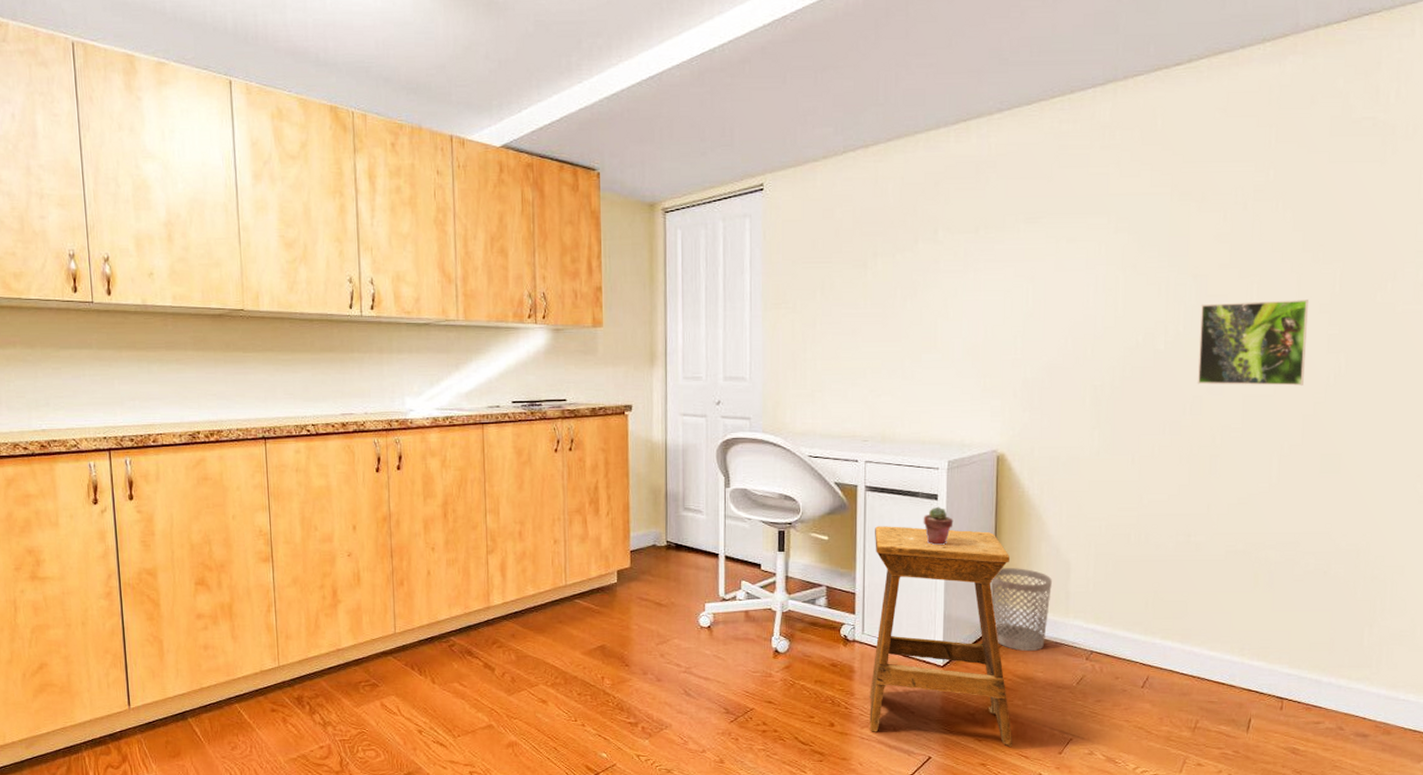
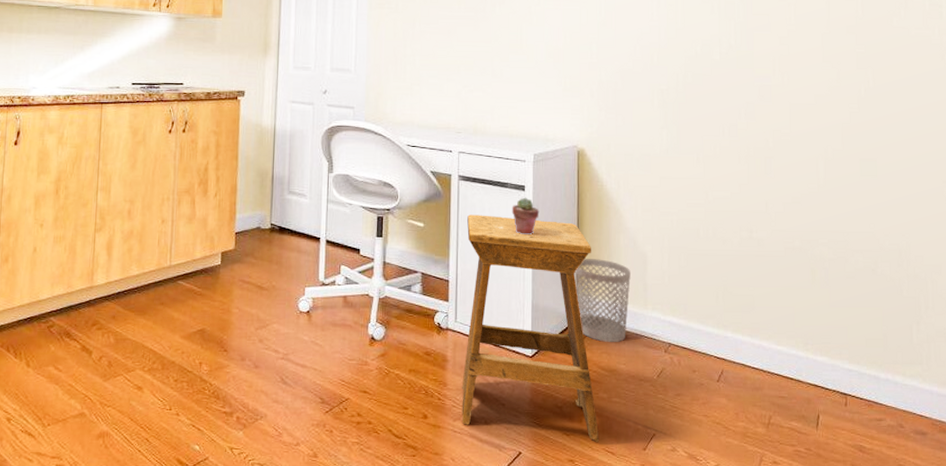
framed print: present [1197,300,1308,386] -> none [748,21,839,97]

